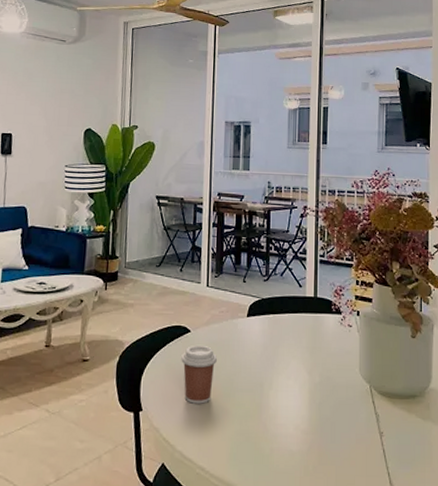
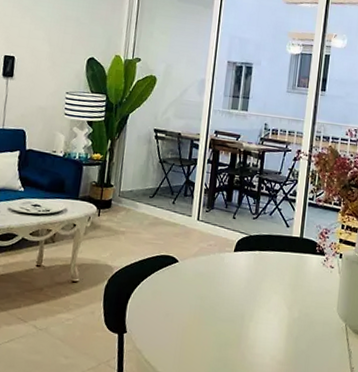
coffee cup: present [181,345,218,404] -> none [167,275,203,330]

